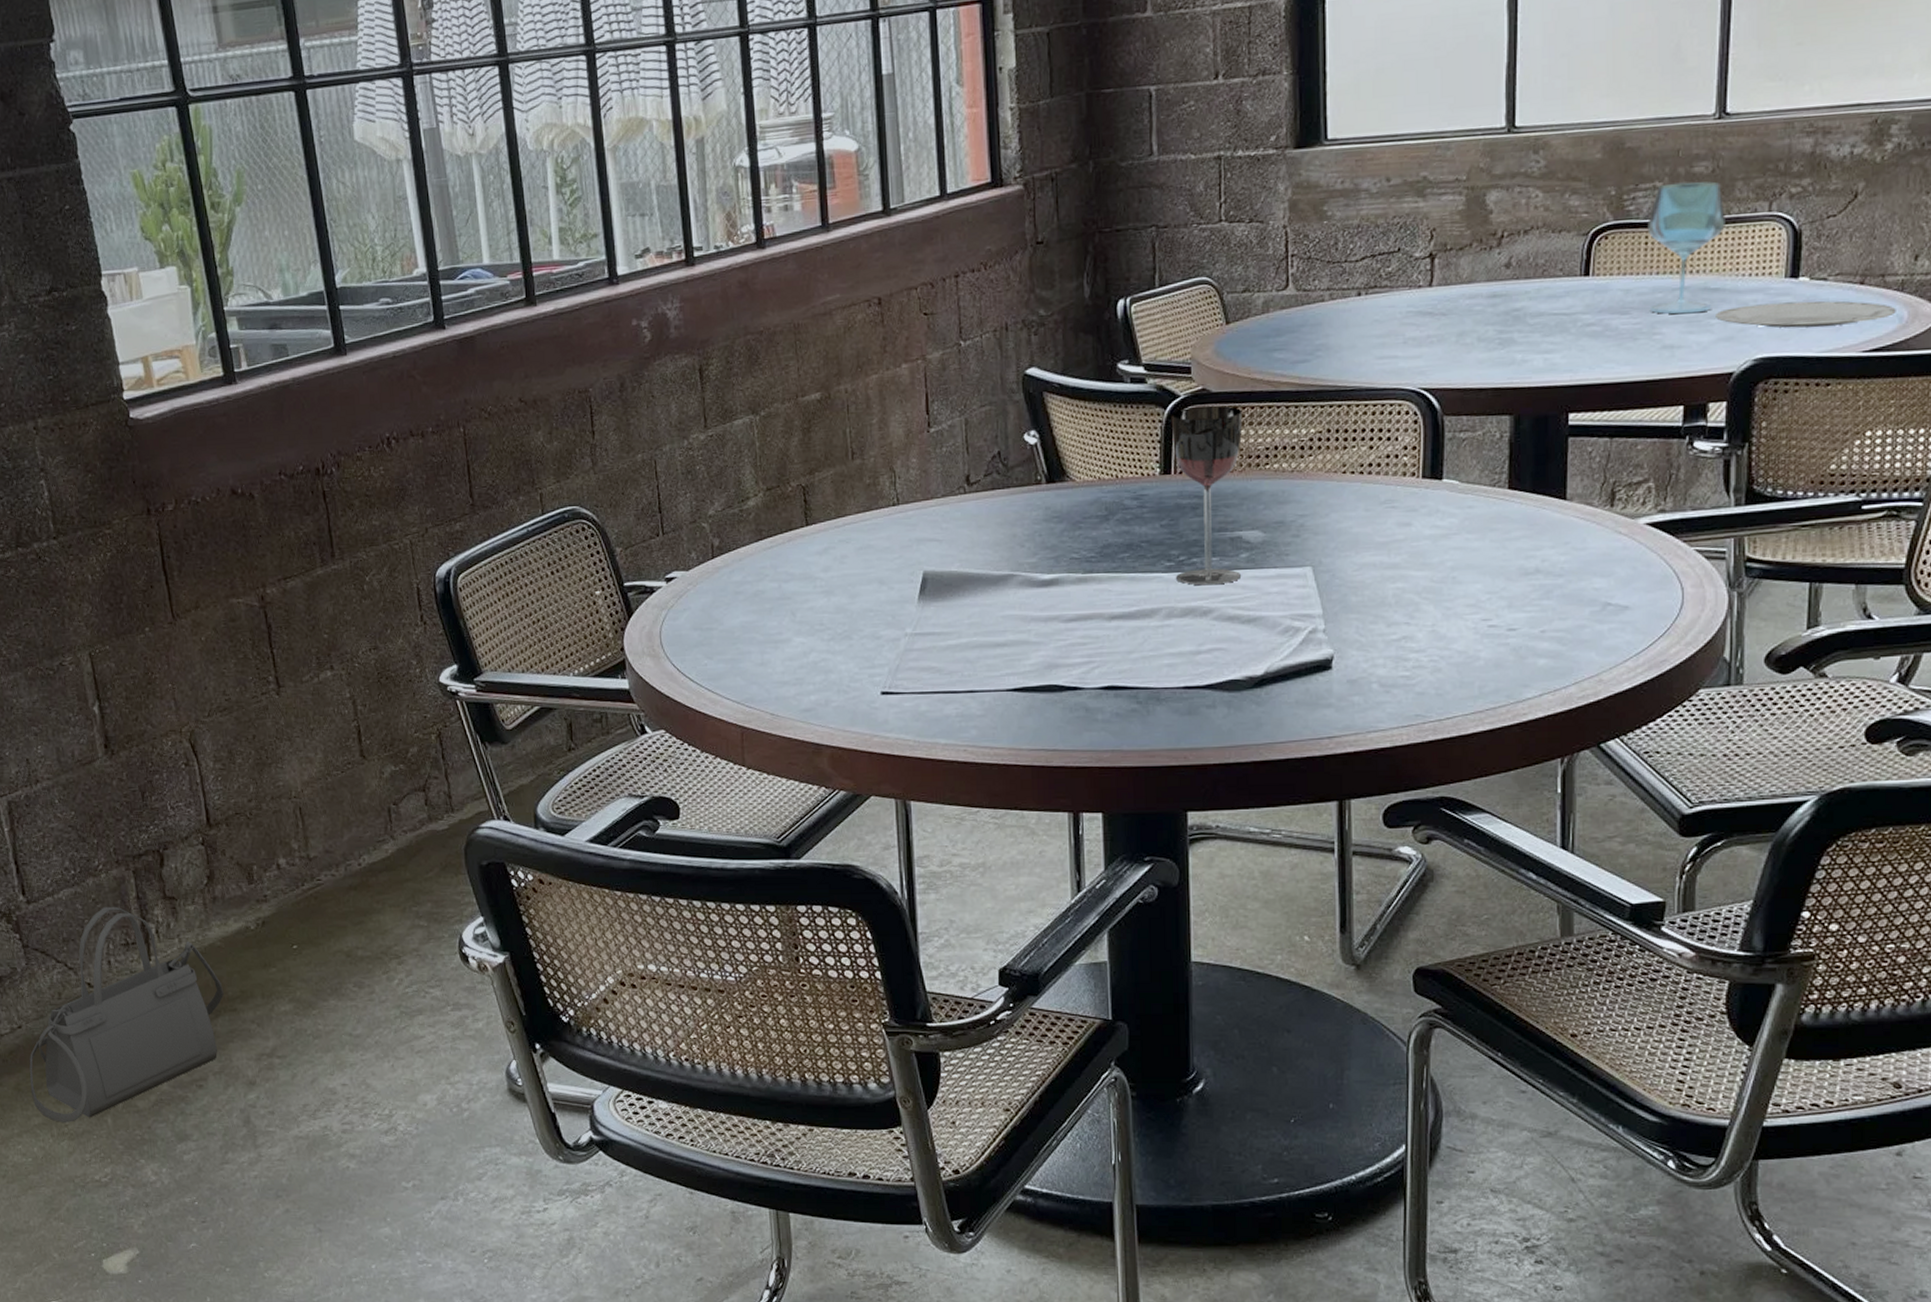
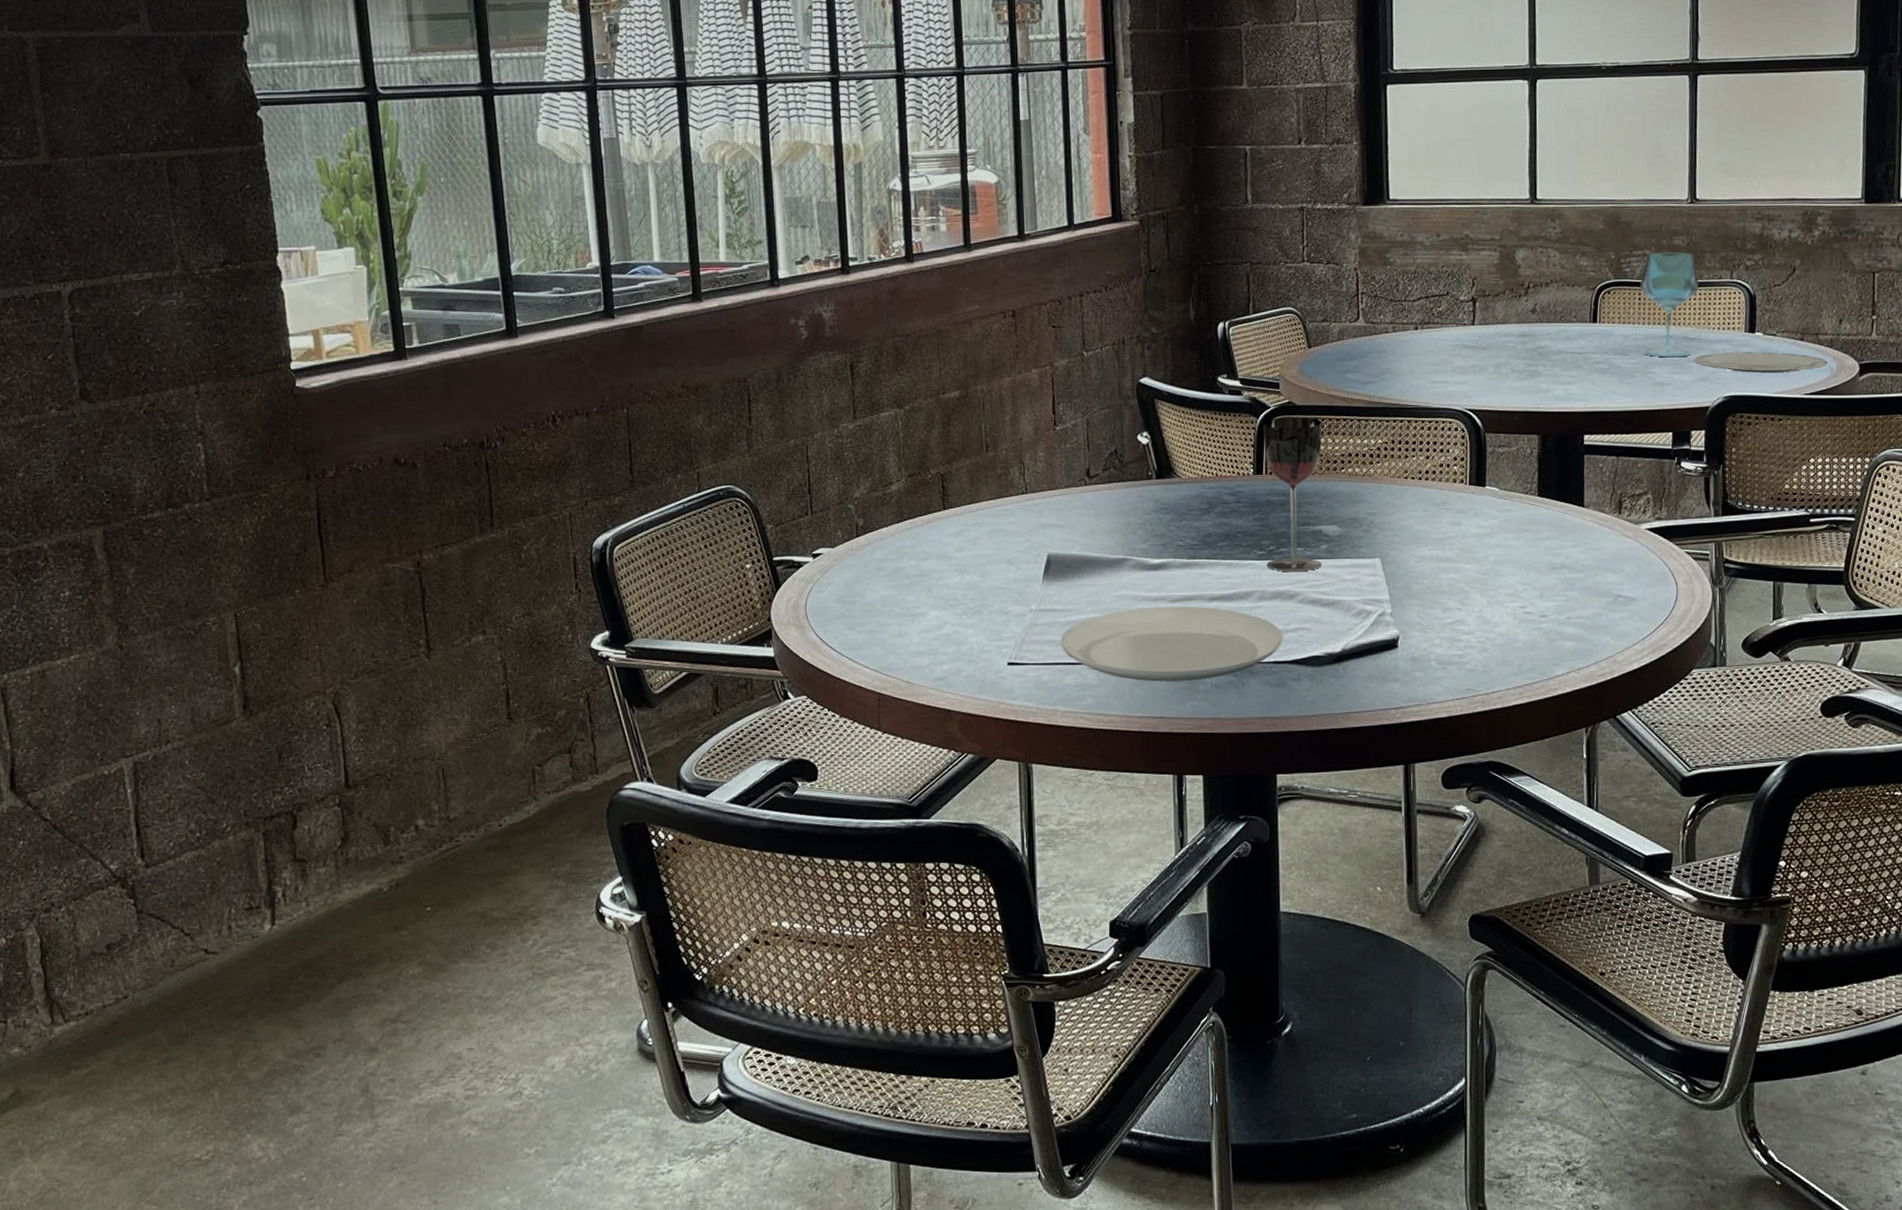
handbag: present [29,906,225,1122] -> none [131,869,351,1098]
plate: none [939,626,1196,711] -> present [1060,606,1284,682]

